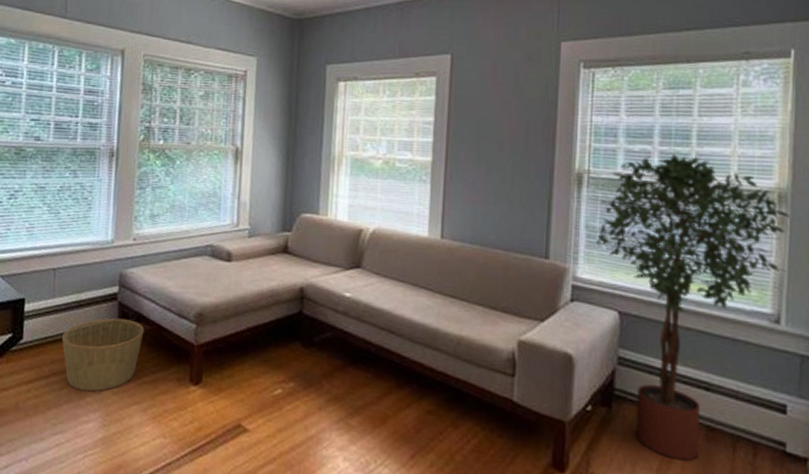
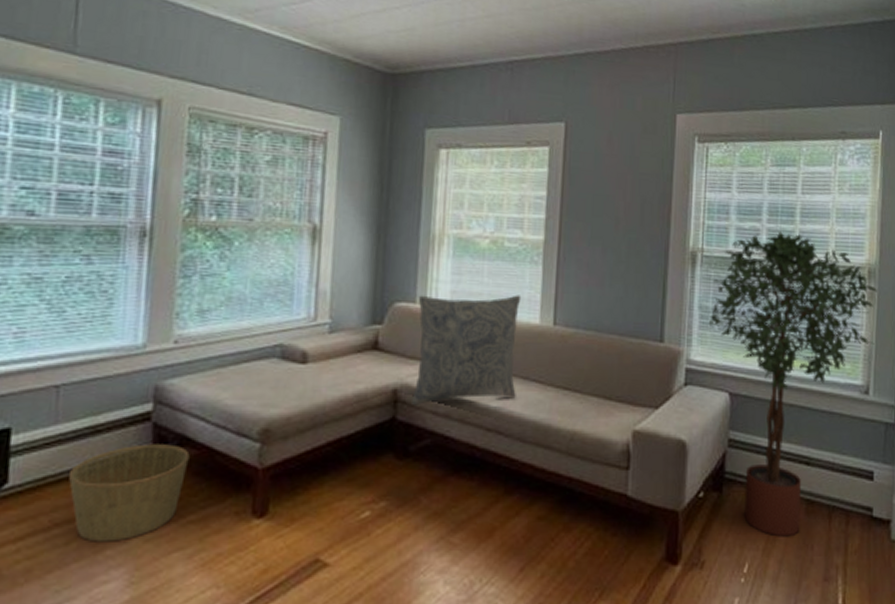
pillow: none [316,207,411,303] -> present [412,295,522,405]

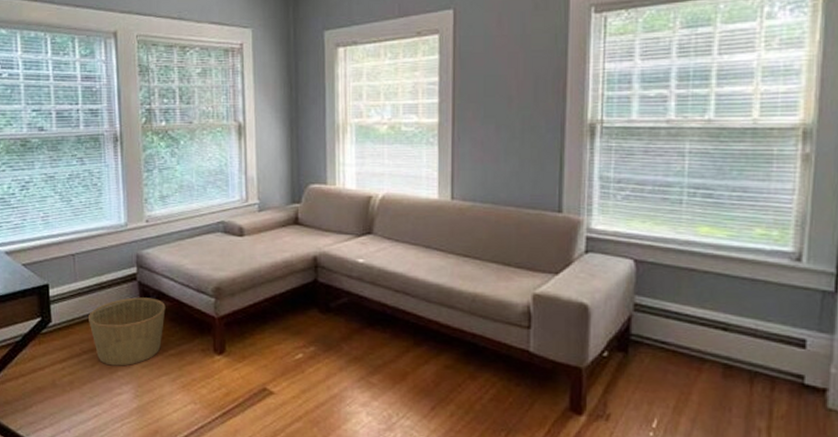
pillow: present [412,295,522,405] -> none [328,173,420,270]
potted tree: present [708,231,877,537] -> none [610,96,814,398]

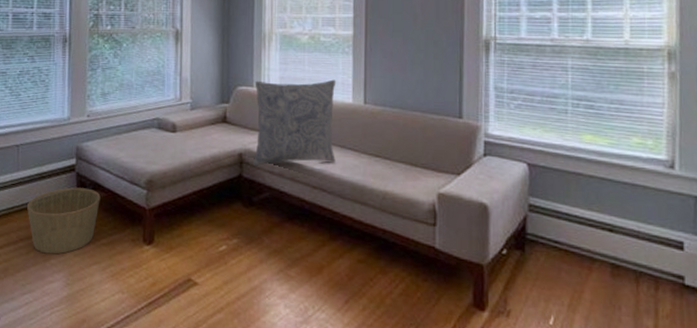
pillow: none [328,173,420,270] -> present [253,79,336,166]

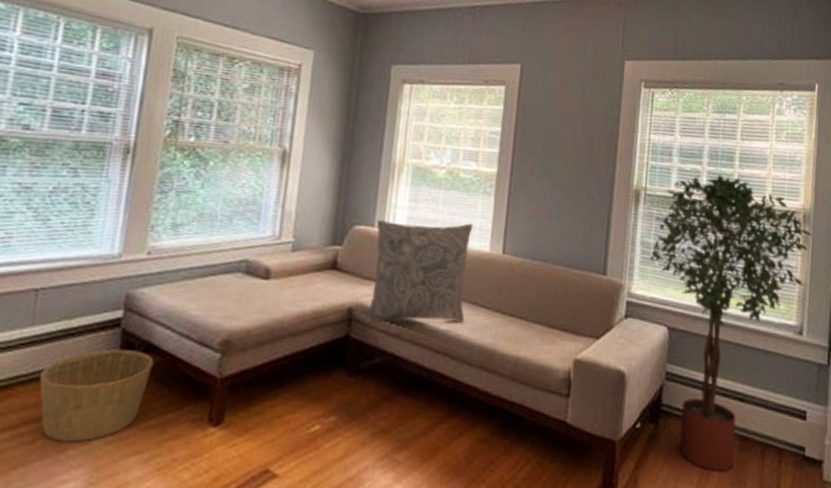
potted tree: none [504,19,679,296] -> present [649,174,811,472]

